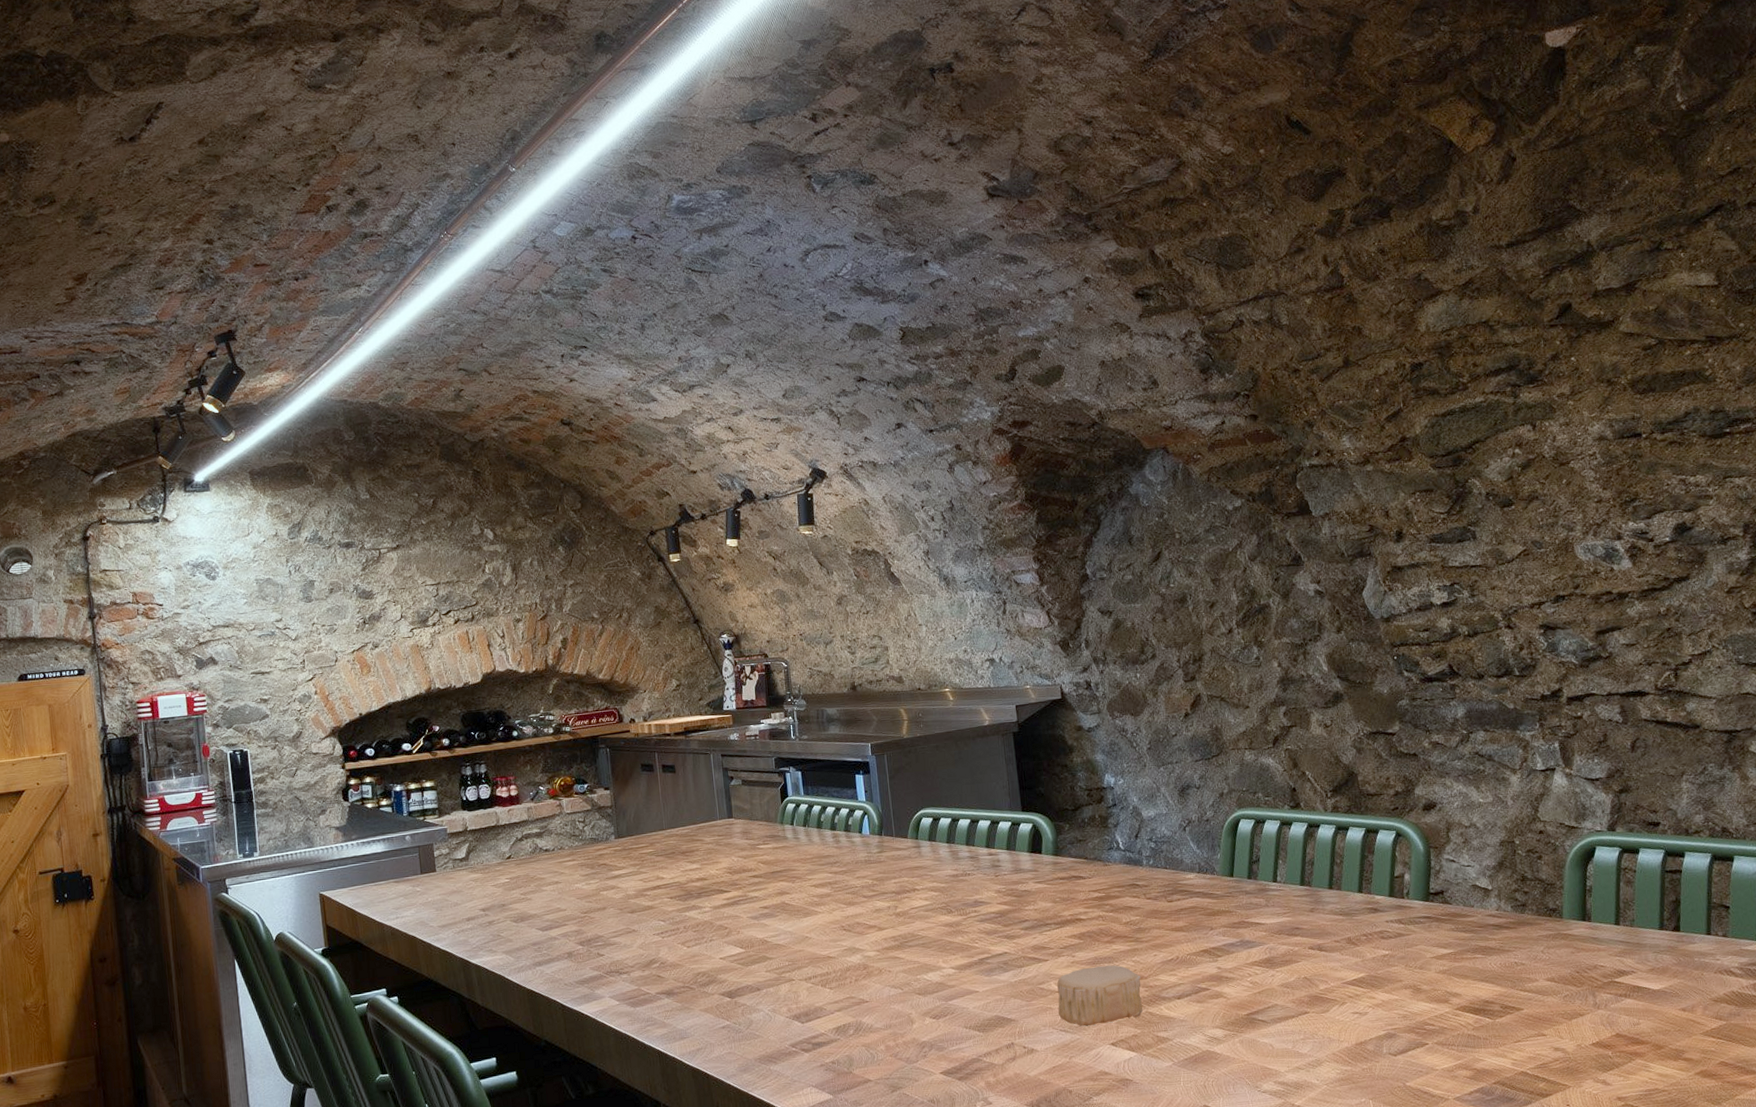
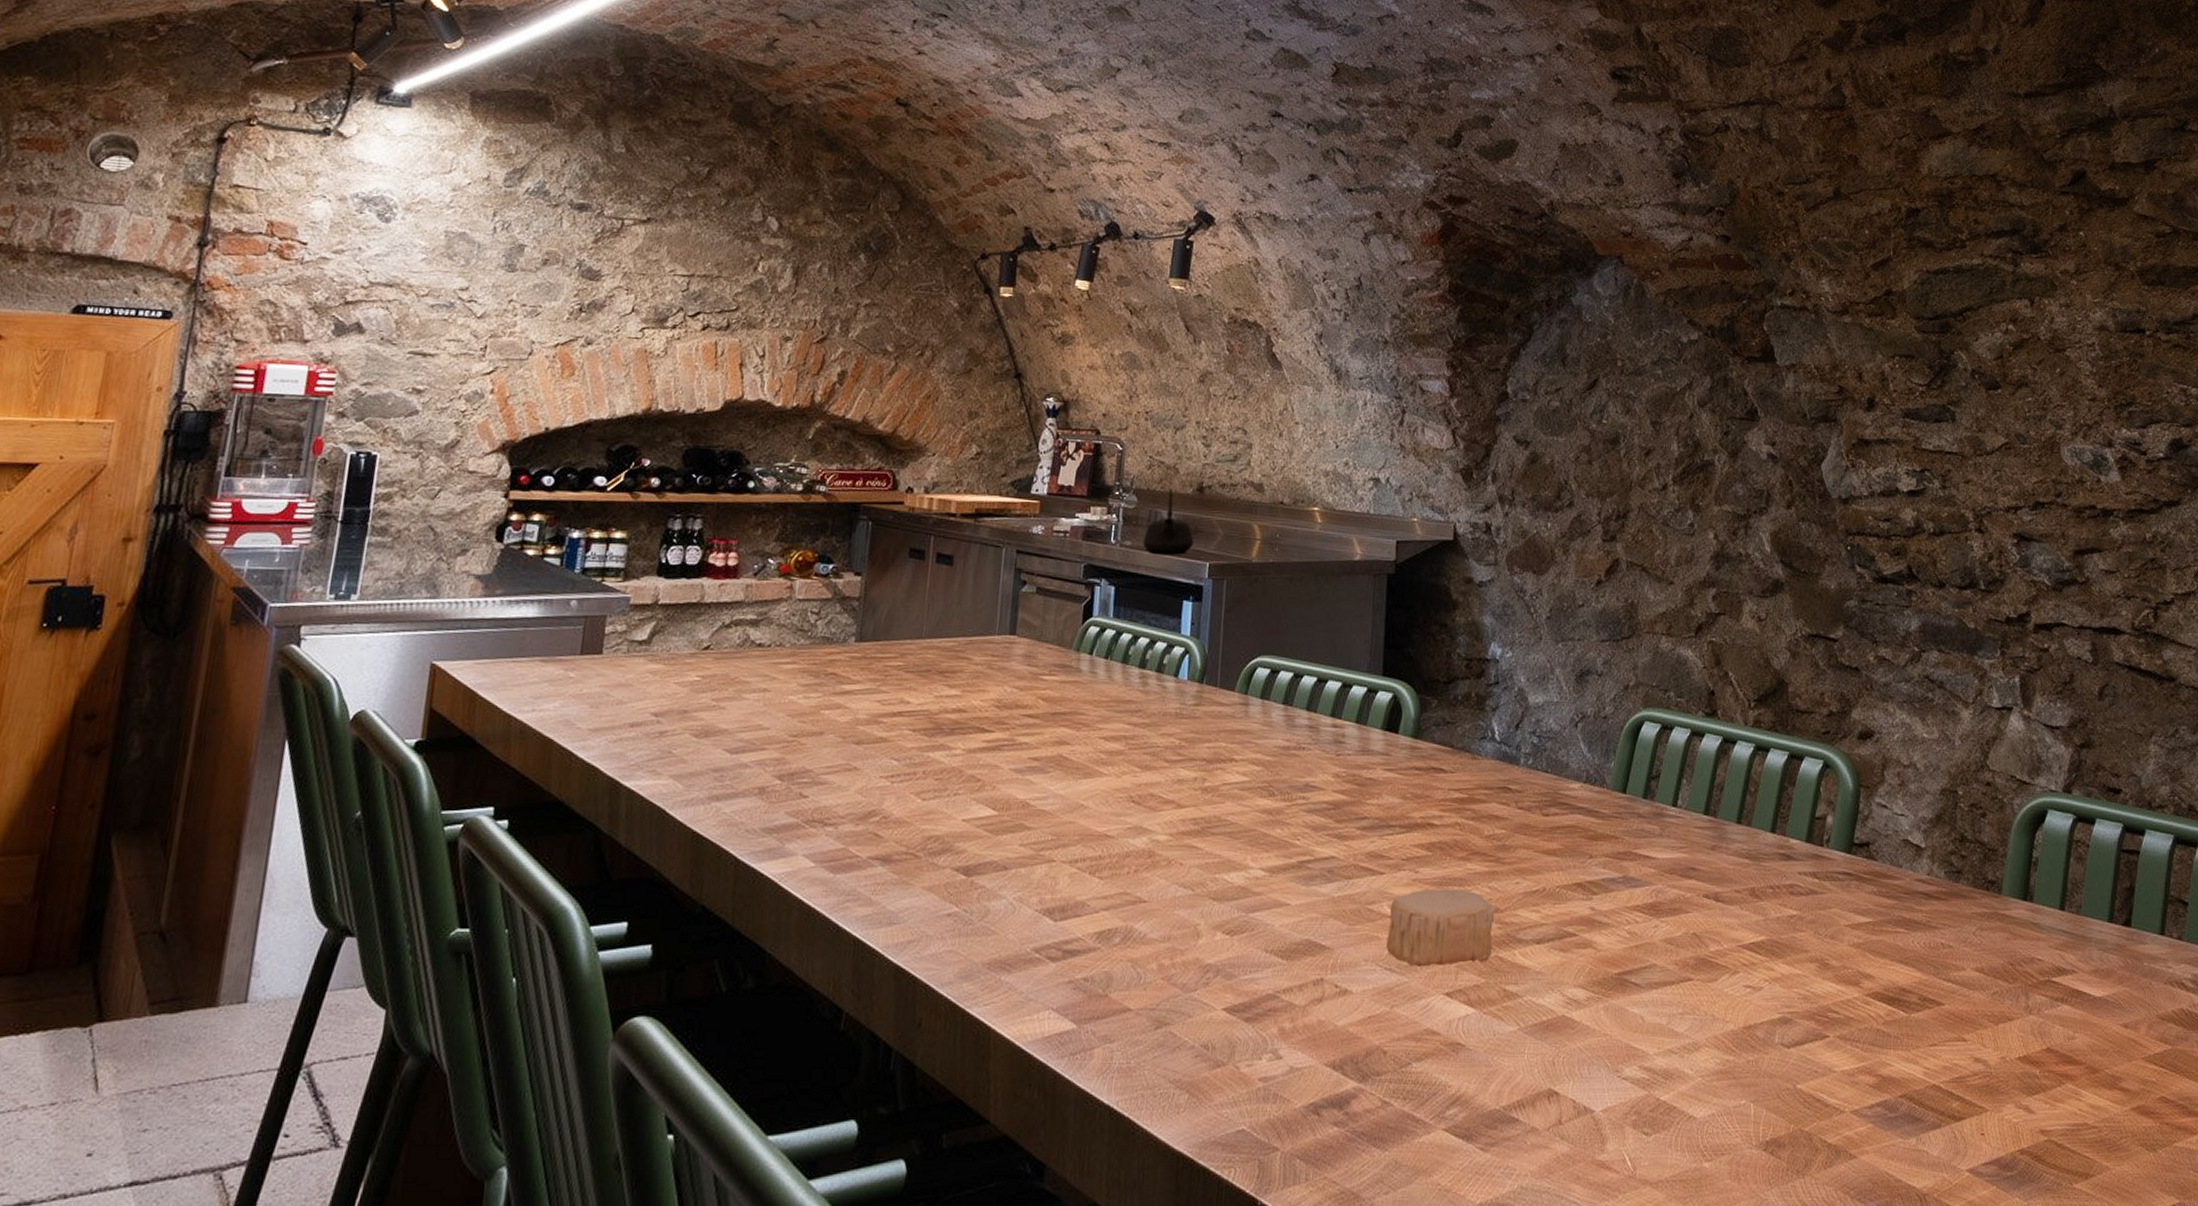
kettle: none [816,691,856,744] -> present [1142,489,1194,556]

